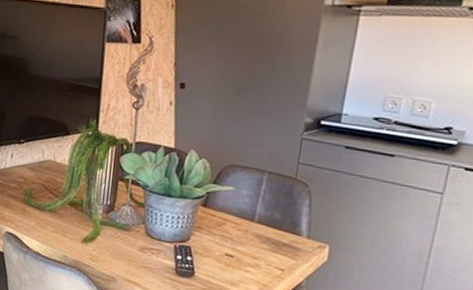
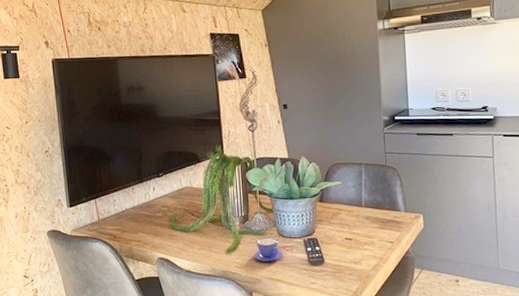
teacup: none [113,233,148,262] -> present [254,237,283,261]

